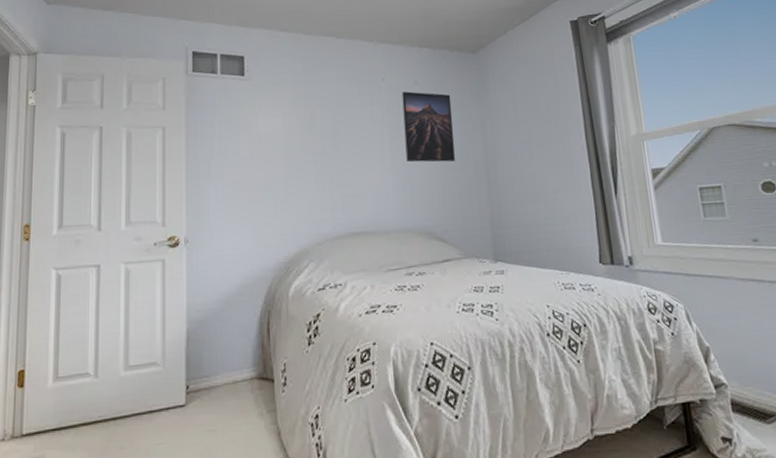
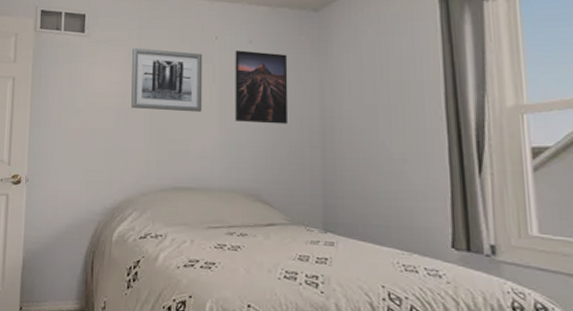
wall art: none [298,91,374,155] -> present [131,48,203,112]

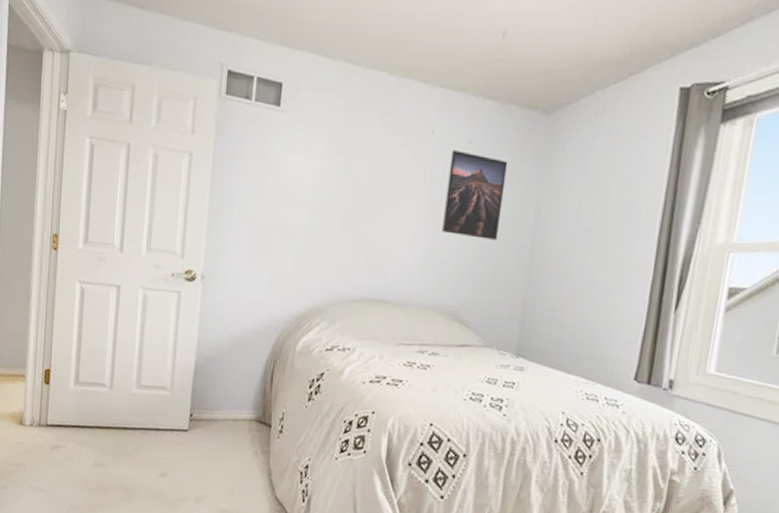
wall art: present [131,48,203,112] -> none [328,133,416,217]

